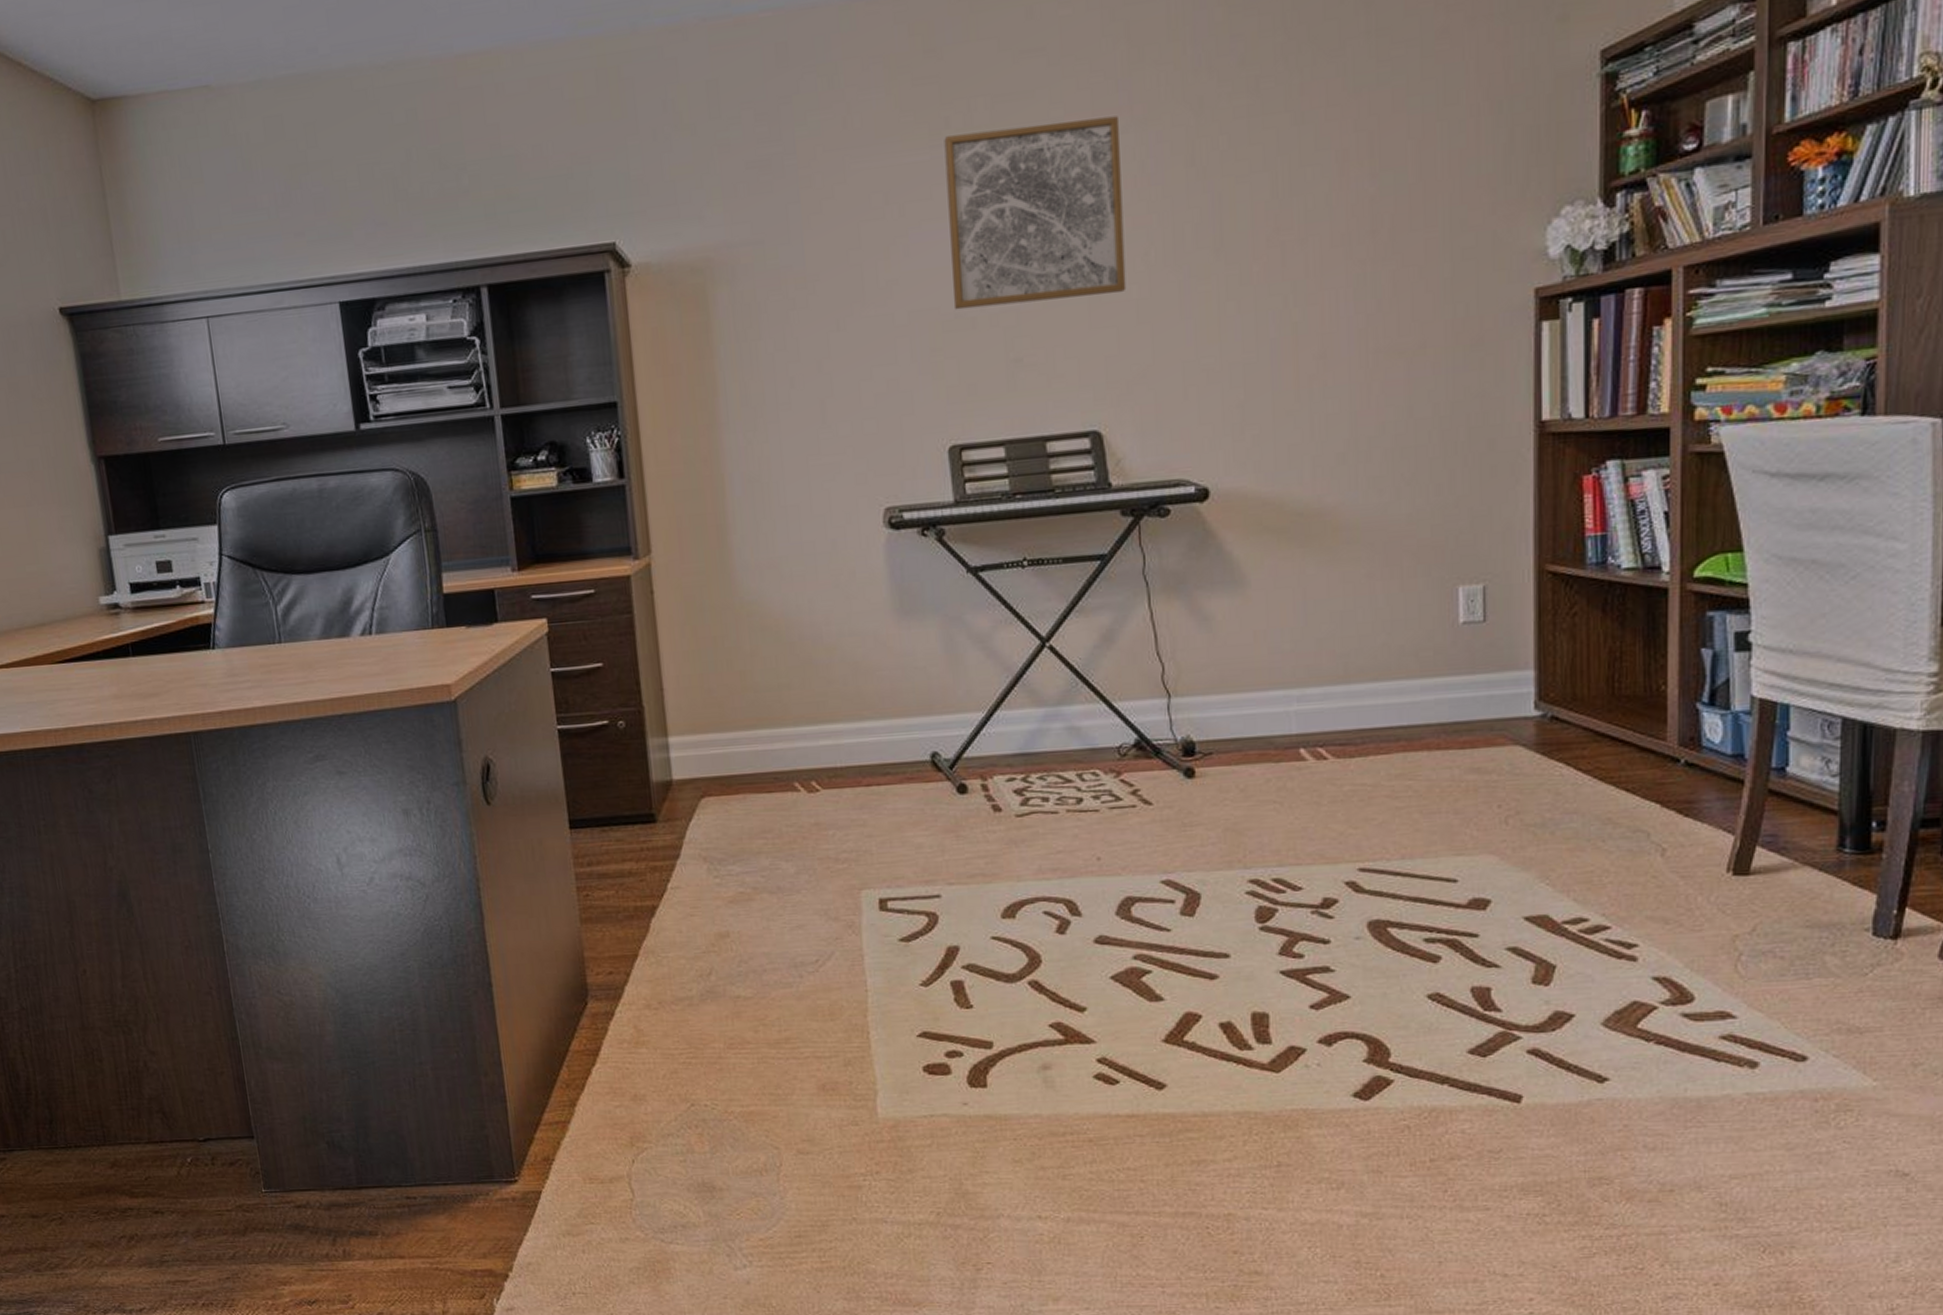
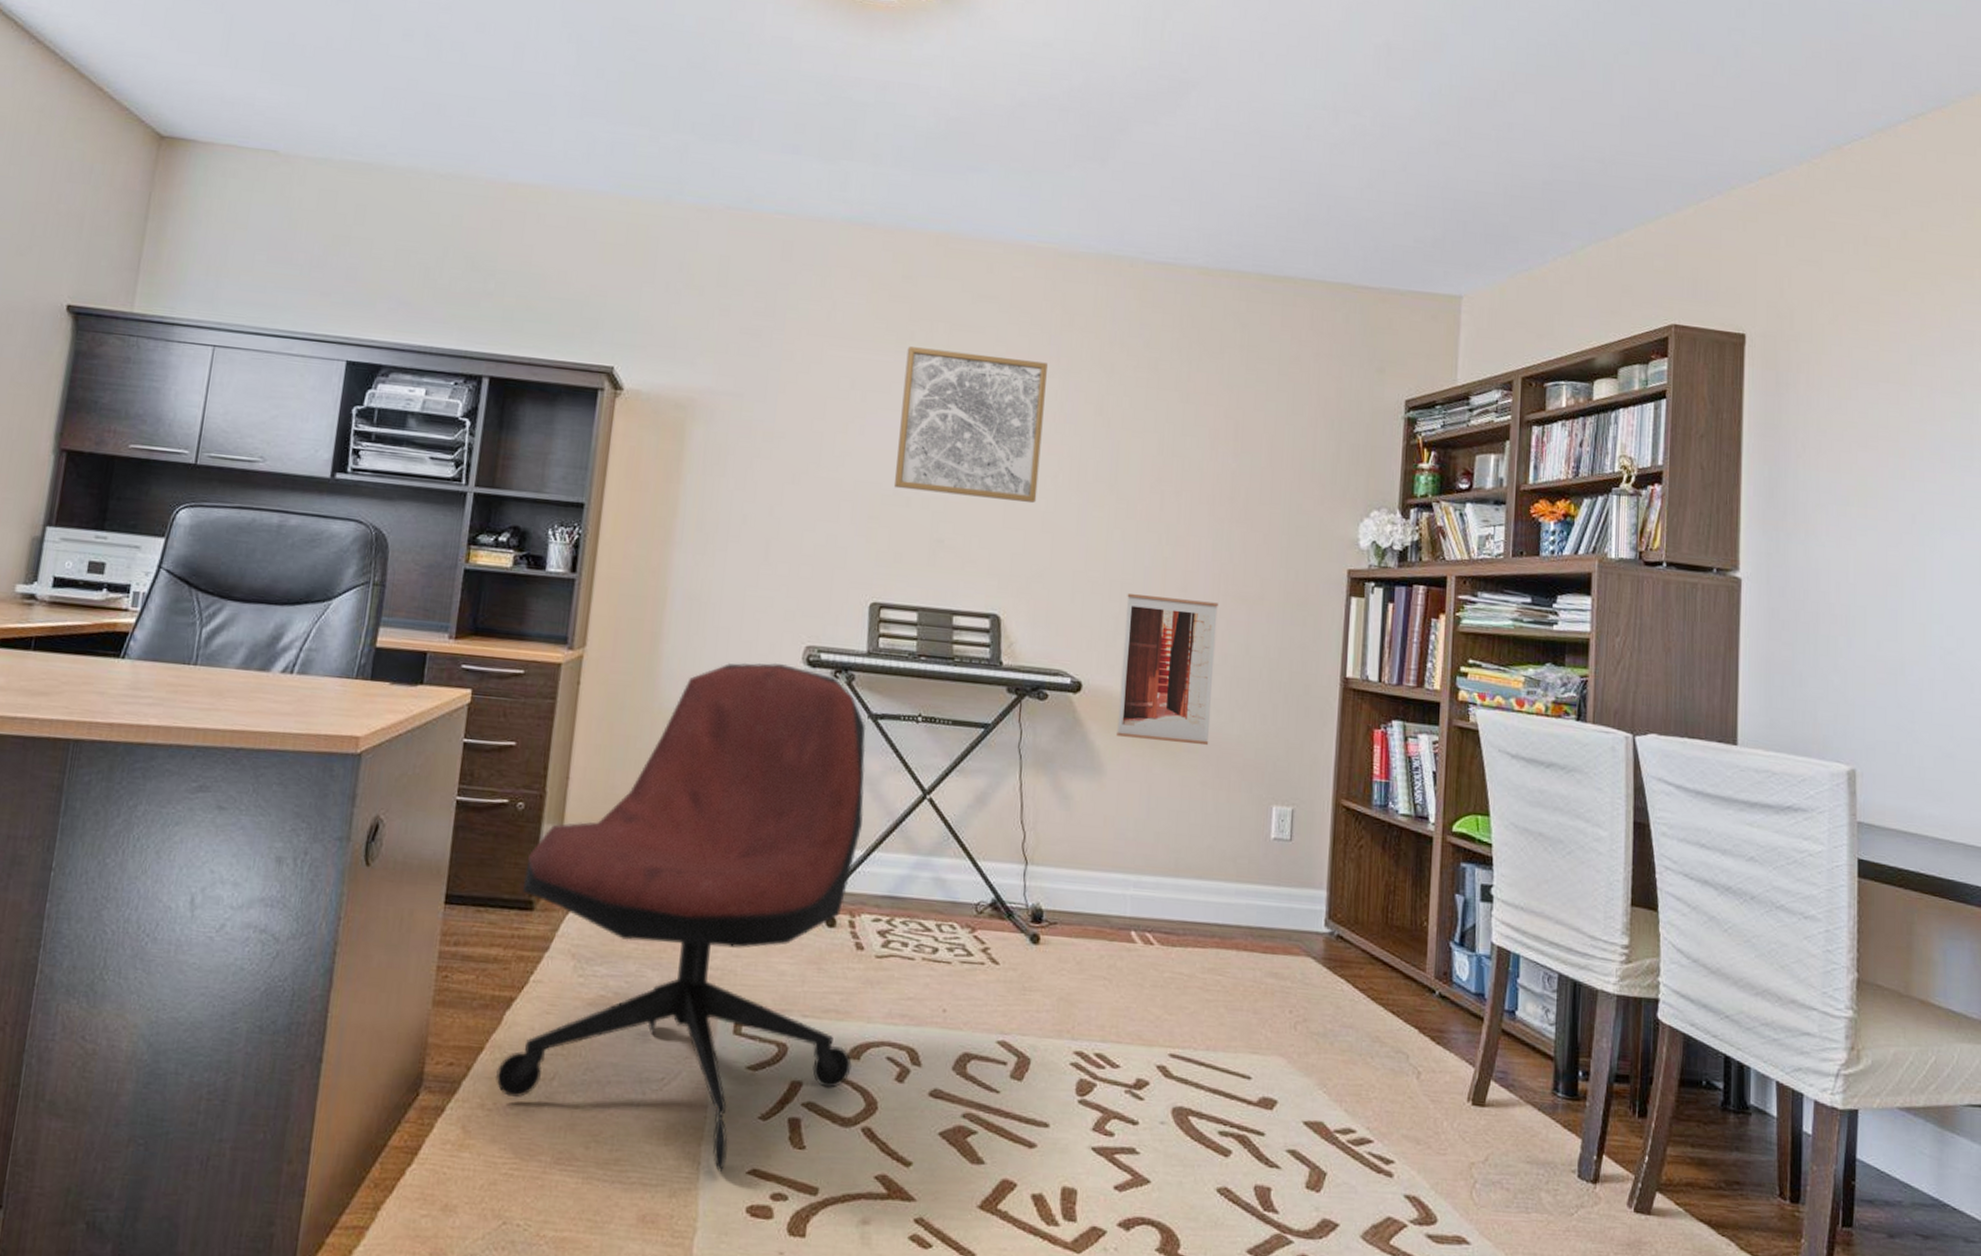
office chair: none [640,532,1008,1038] -> present [495,662,867,1172]
wall art: none [1252,363,1372,541] -> present [1117,594,1218,746]

